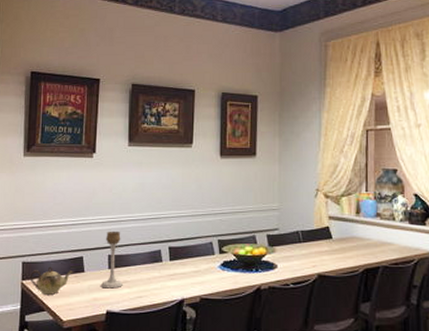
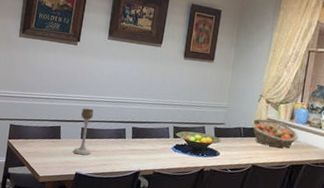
teapot: present [29,266,74,295] -> none [15,131,52,154]
fruit basket: none [309,218,369,249] -> present [250,118,299,148]

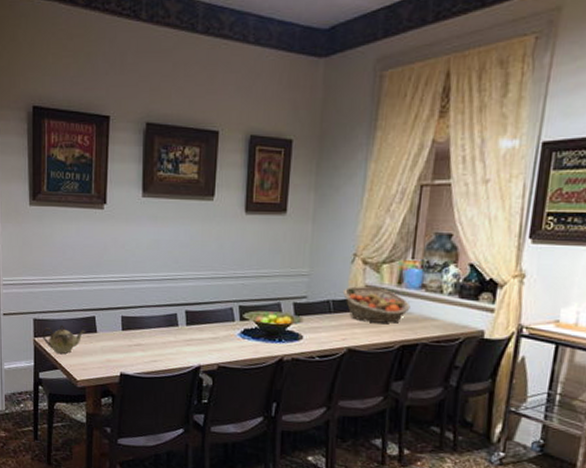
teapot: none [15,131,52,154] -> present [42,325,87,354]
candle holder: present [72,108,94,155] -> none [113,290,138,351]

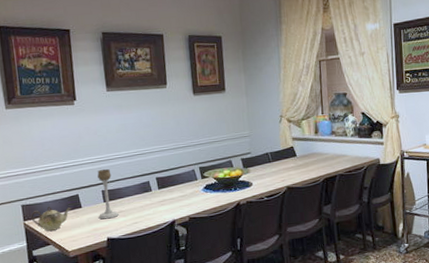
candle holder: none [113,290,138,351] -> present [97,169,120,219]
fruit basket: present [342,286,411,323] -> none [276,138,327,165]

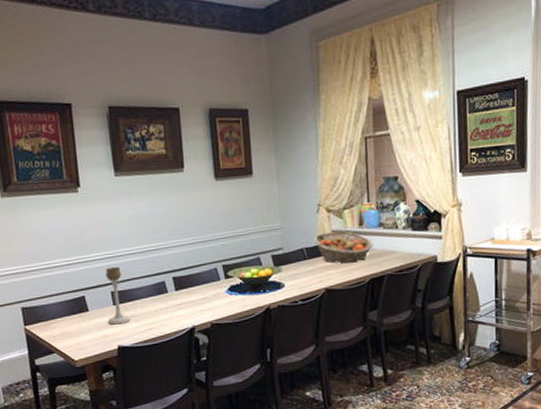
teapot: present [30,206,72,231] -> none [31,309,78,338]
fruit basket: none [276,138,327,165] -> present [313,231,373,263]

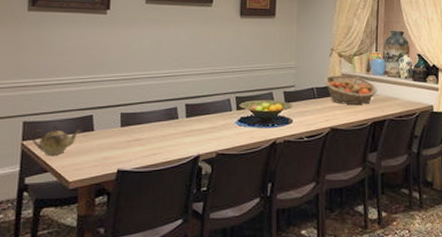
teapot: none [31,309,78,338] -> present [31,126,83,155]
candle holder: present [105,266,132,325] -> none [111,88,137,147]

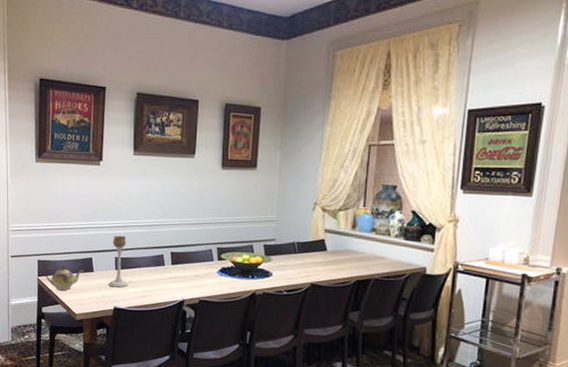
candle holder: none [111,88,137,147] -> present [108,235,129,288]
fruit basket: present [323,75,378,104] -> none [305,230,363,262]

